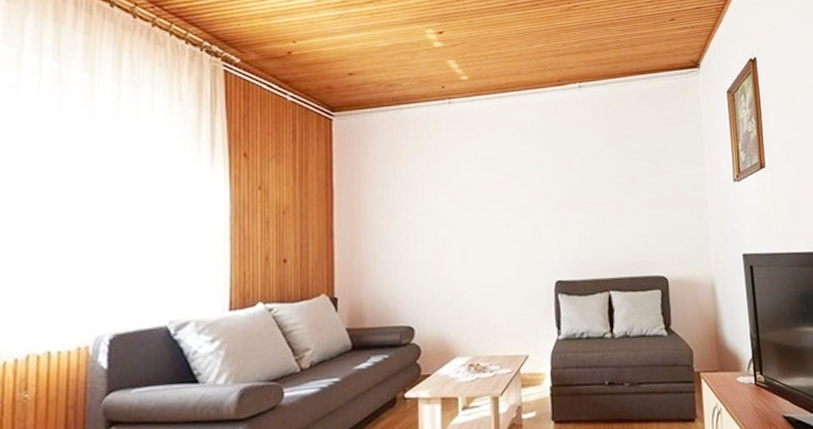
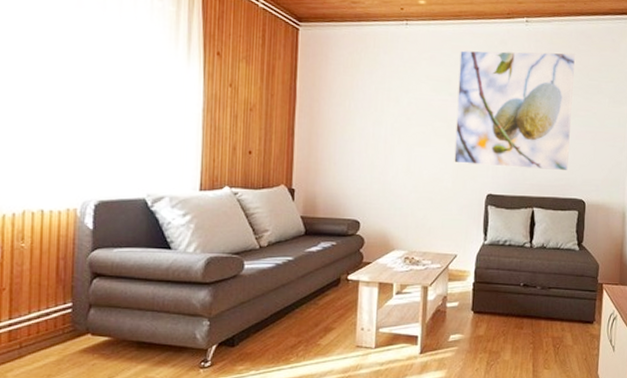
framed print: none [510,116,643,250] -> present [454,50,576,171]

